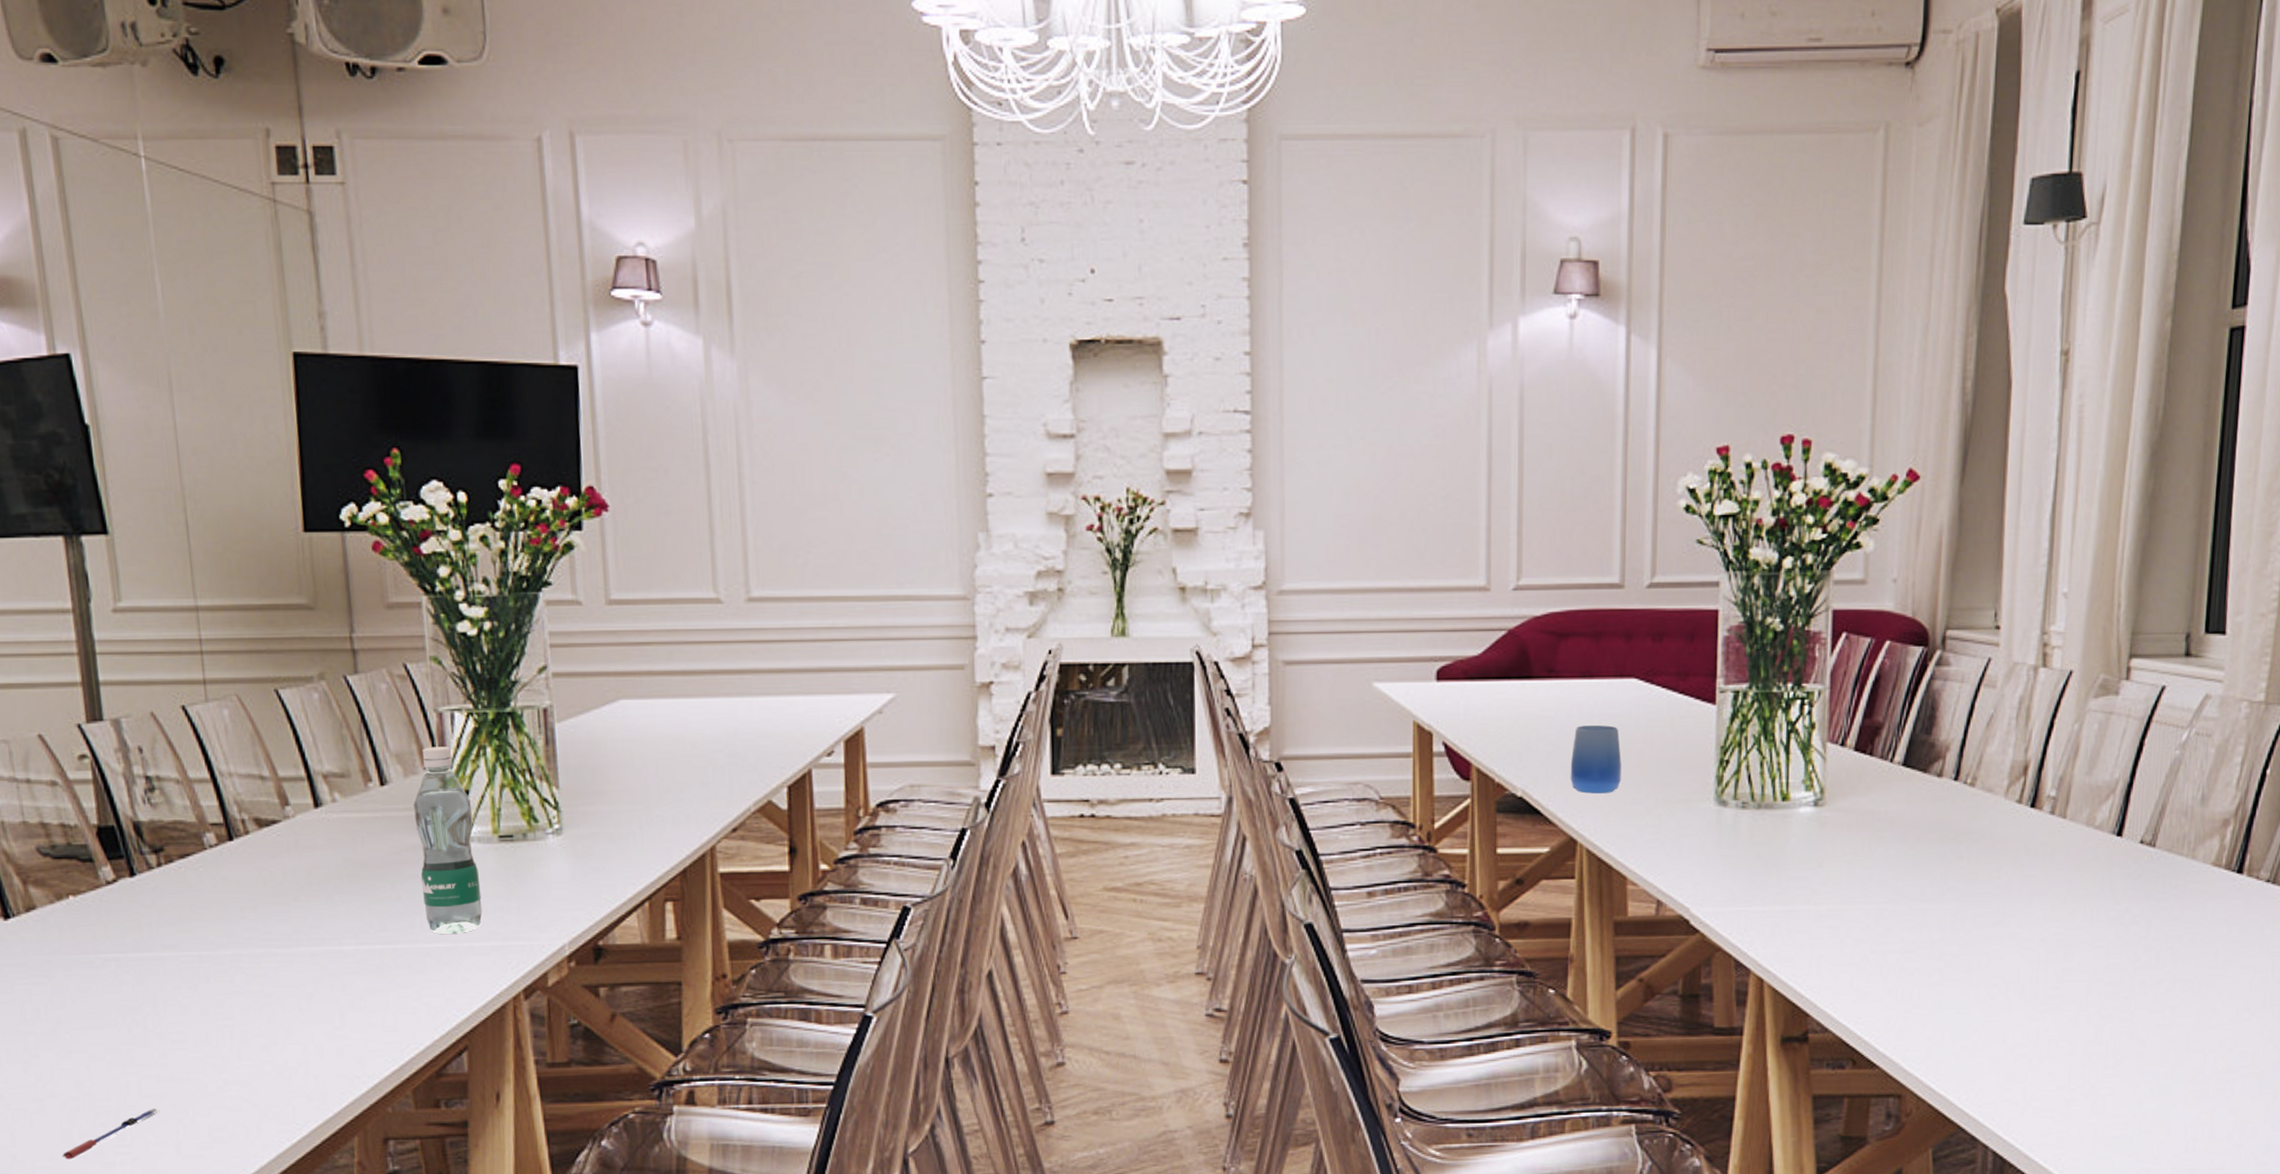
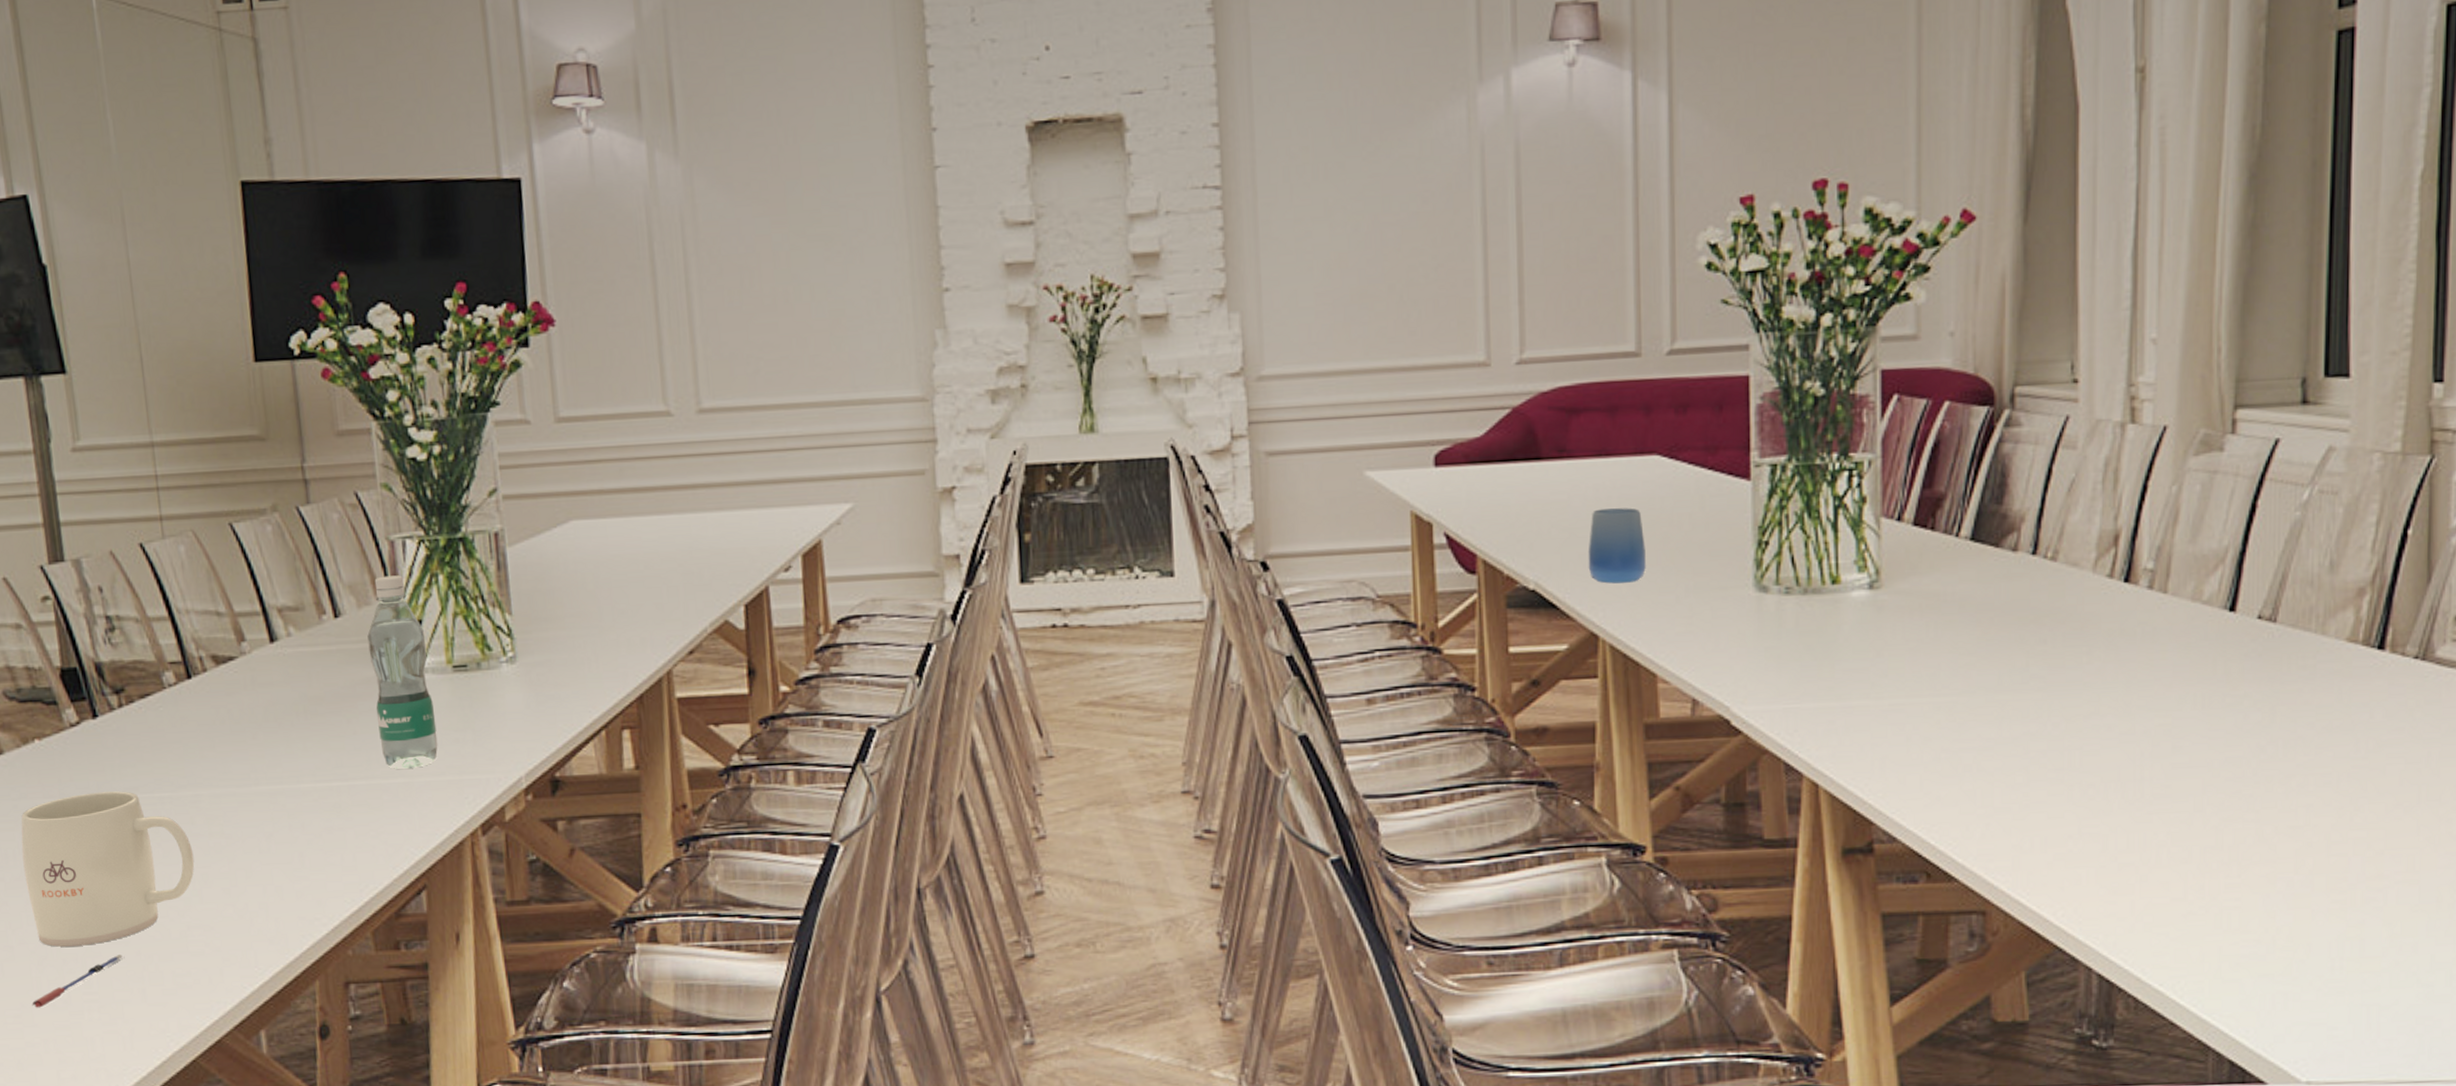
mug: none [53,949,233,1100] -> present [21,791,195,947]

